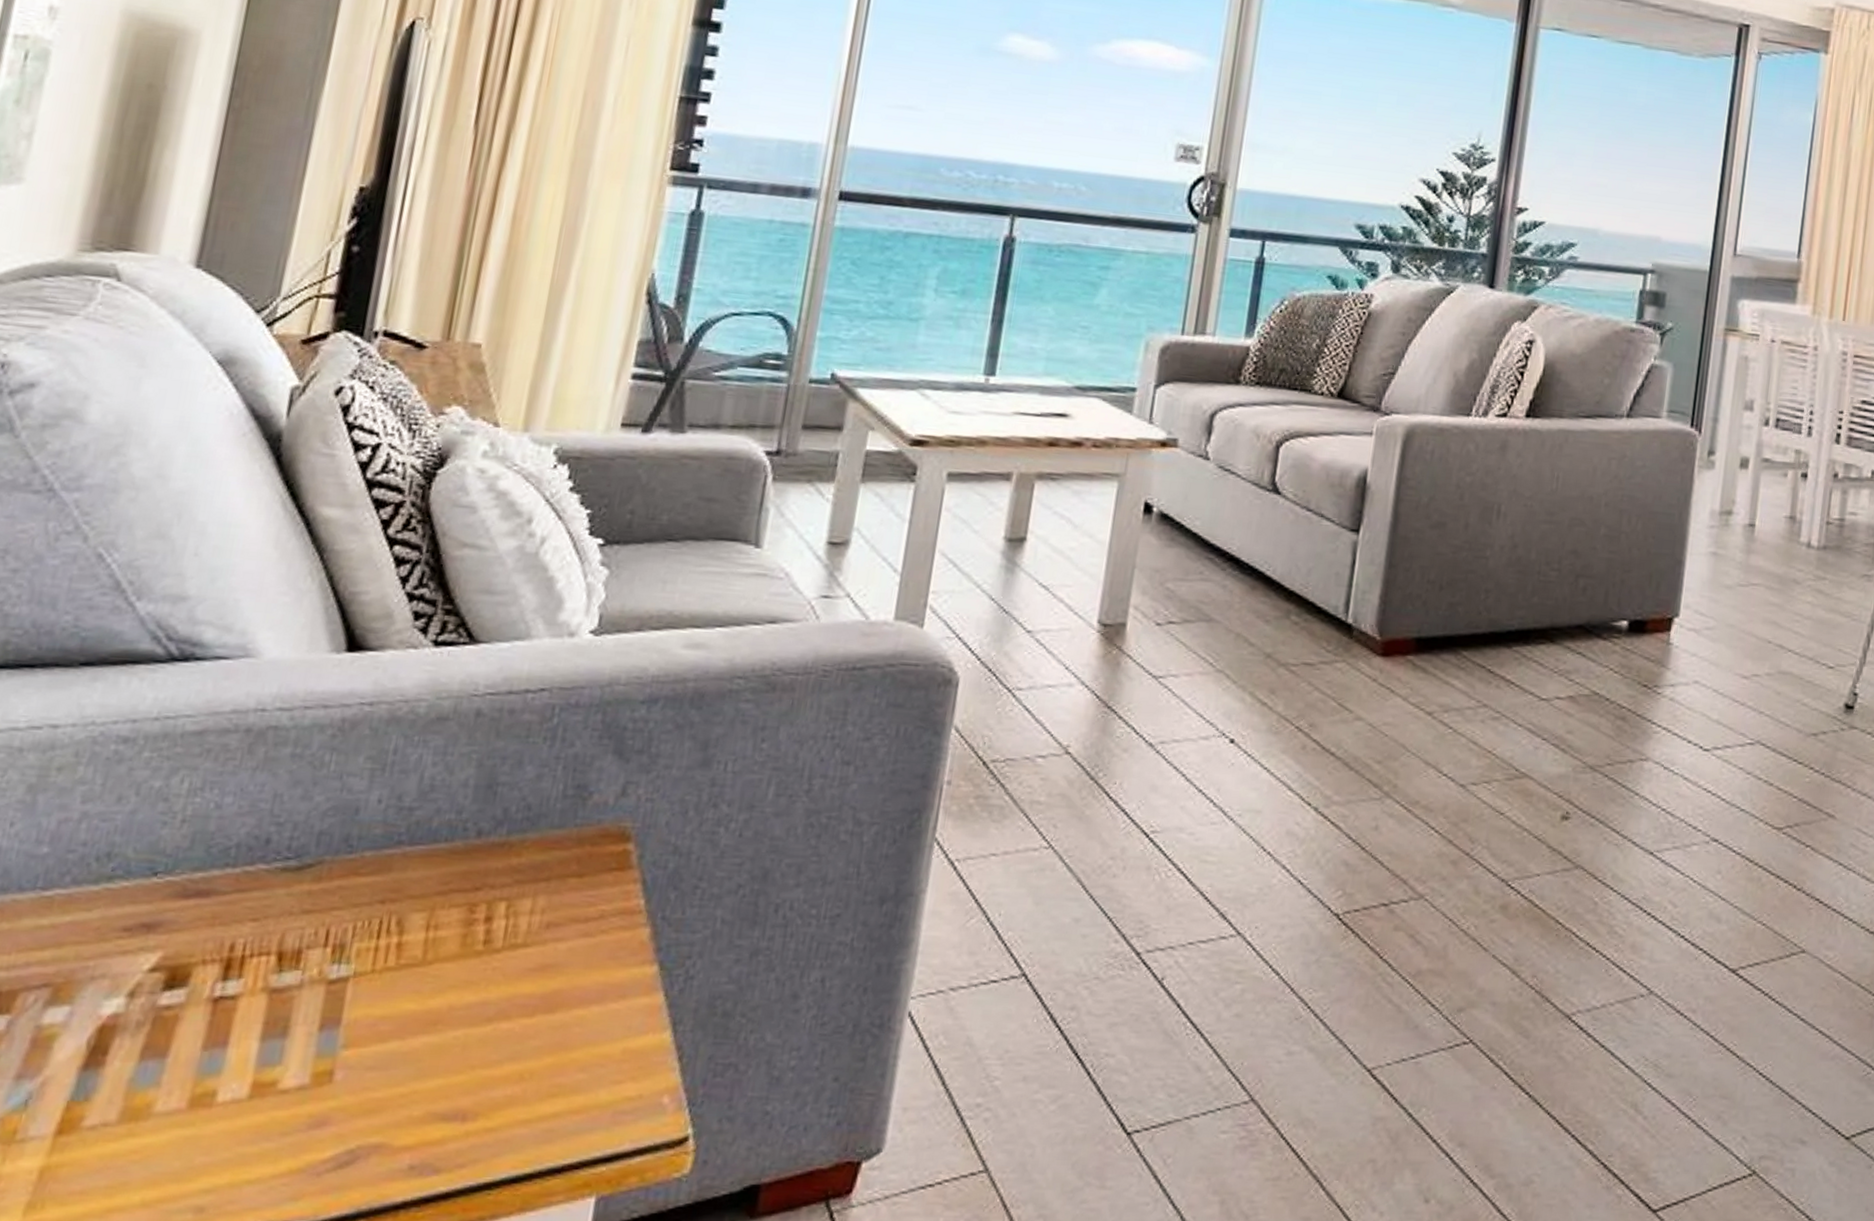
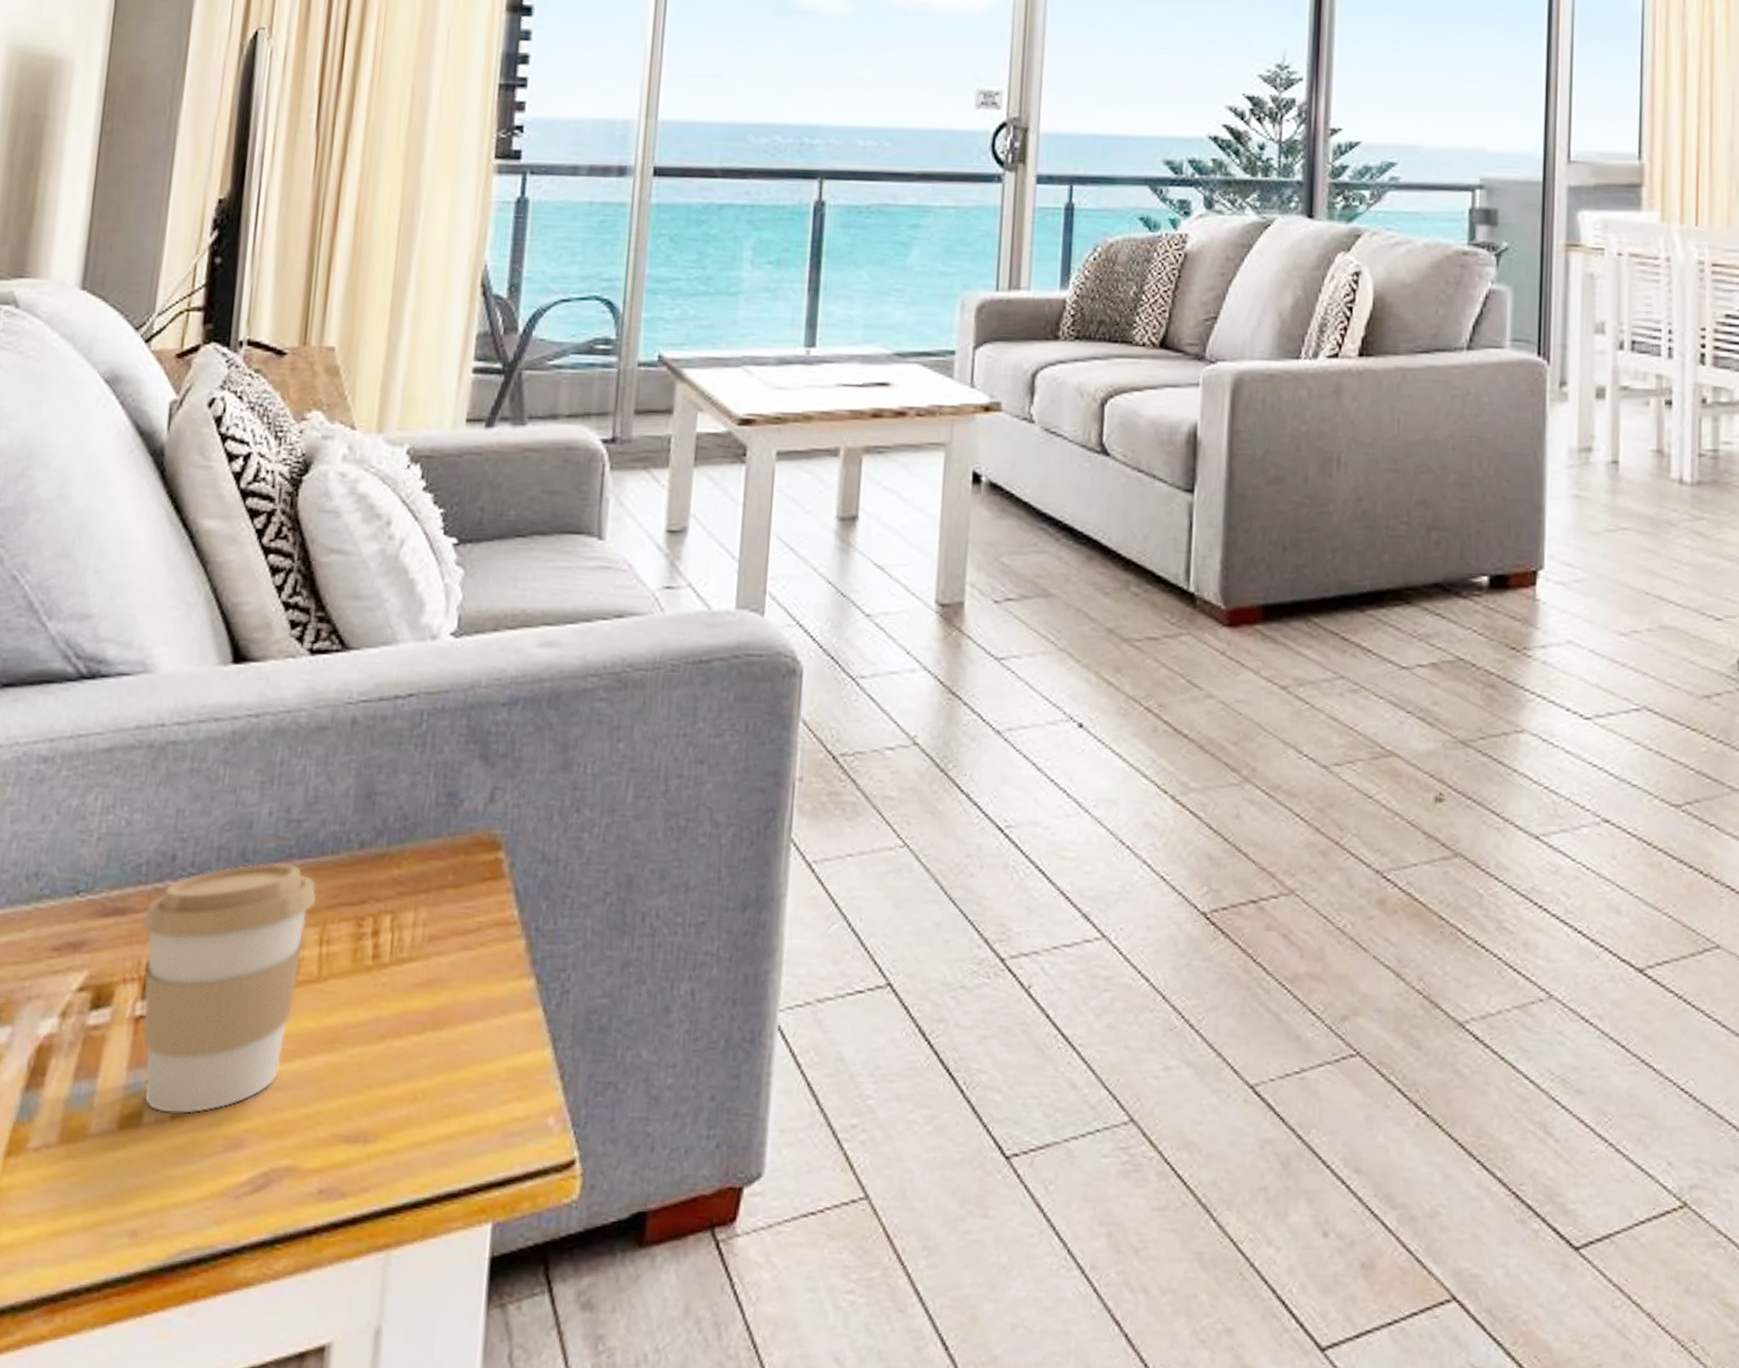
coffee cup: none [219,848,427,1094] -> present [141,862,317,1115]

